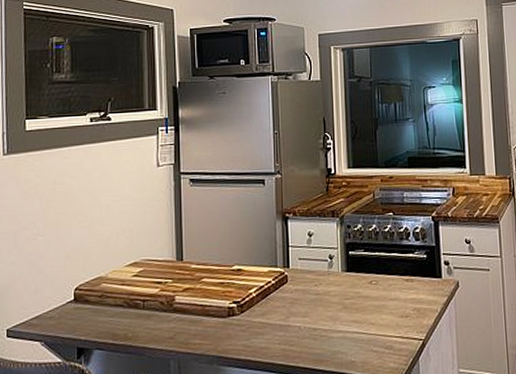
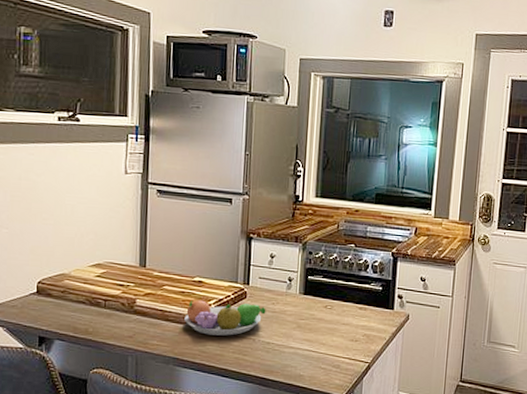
fruit bowl: none [226,288,309,327] -> present [184,300,266,336]

